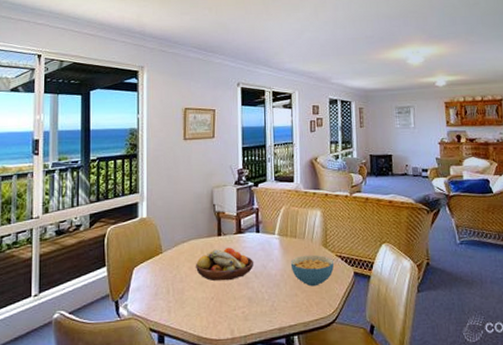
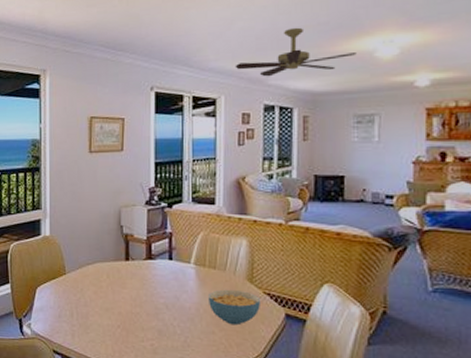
fruit bowl: present [196,247,253,281] -> none [101,274,164,310]
ceiling fan: none [305,39,395,77] -> present [235,27,357,77]

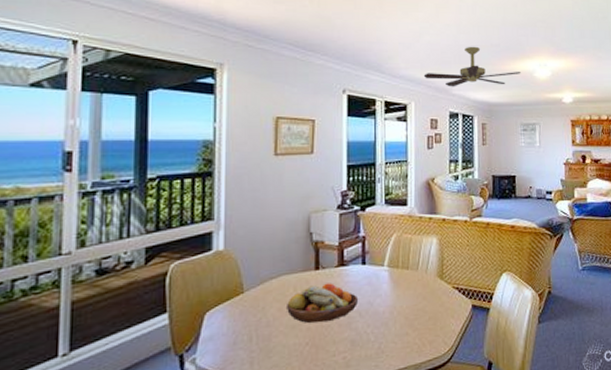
fruit bowl: none [101,274,164,310] -> present [287,283,358,323]
cereal bowl: present [207,289,260,326] -> none [401,287,450,324]

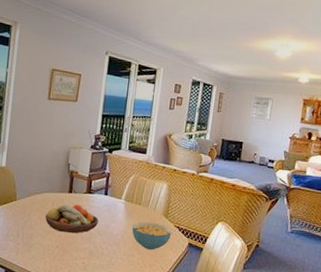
cereal bowl: none [401,287,450,324] -> present [131,221,171,250]
ceiling fan: present [423,46,521,87] -> none [174,22,263,60]

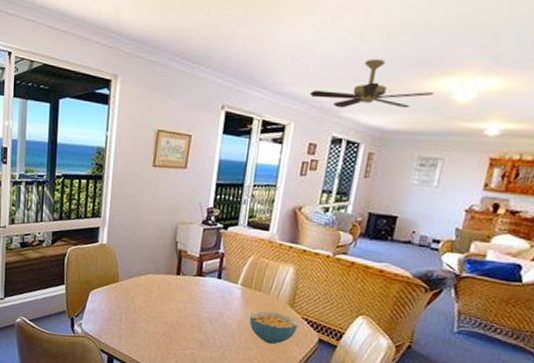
fruit bowl: present [45,204,98,234] -> none [150,287,210,321]
ceiling fan: none [174,22,263,60] -> present [309,58,434,108]

